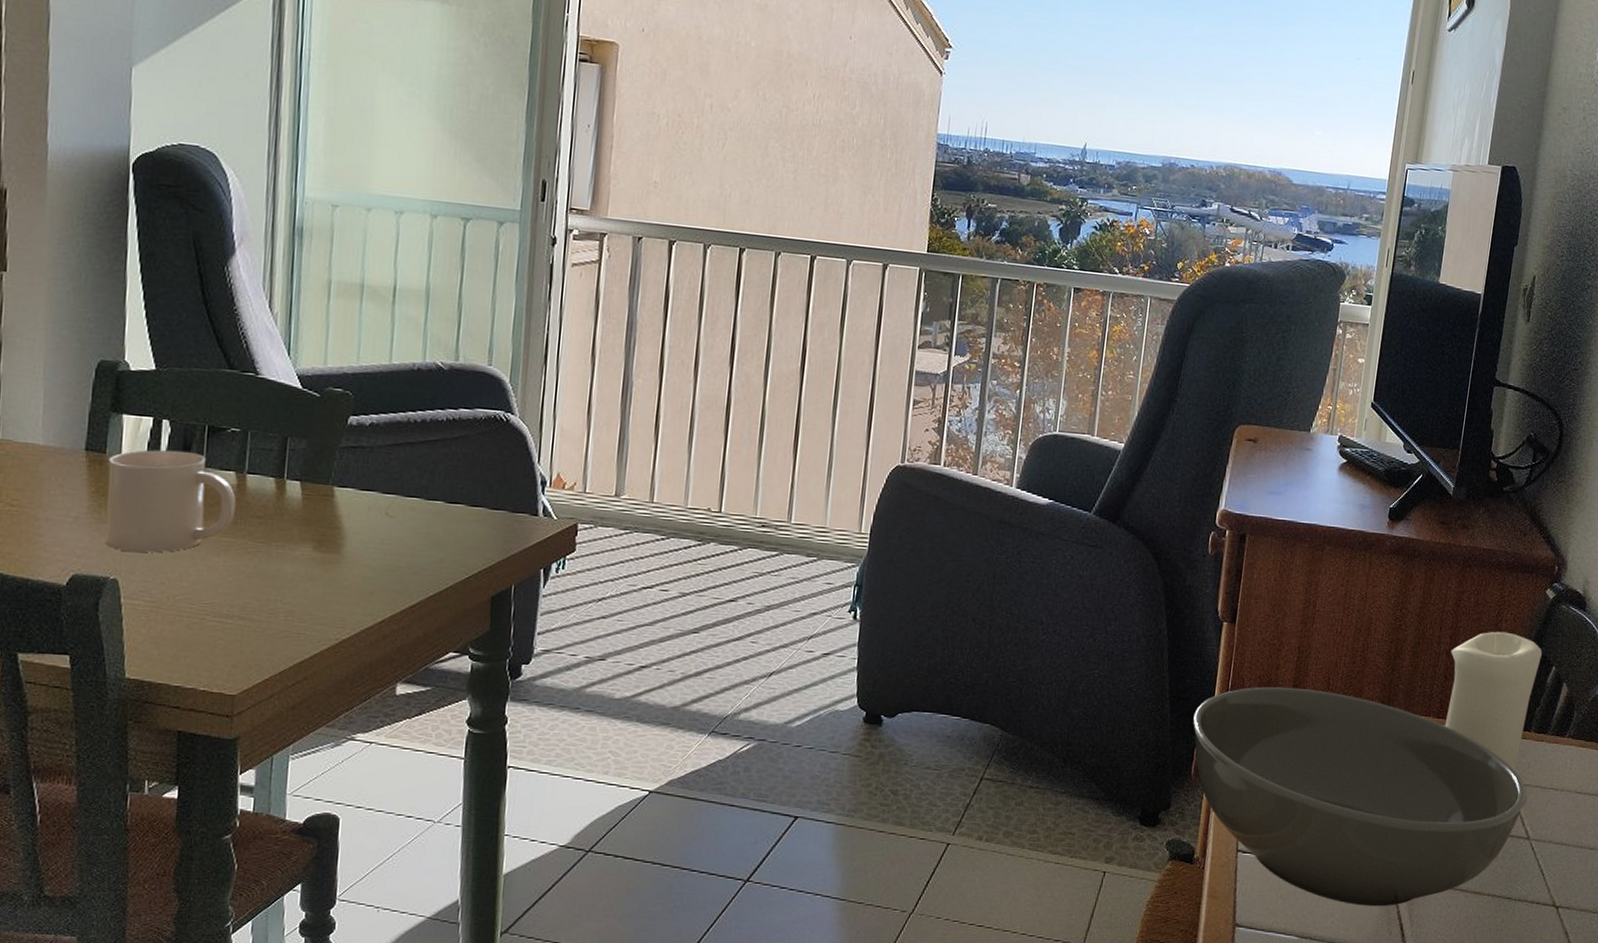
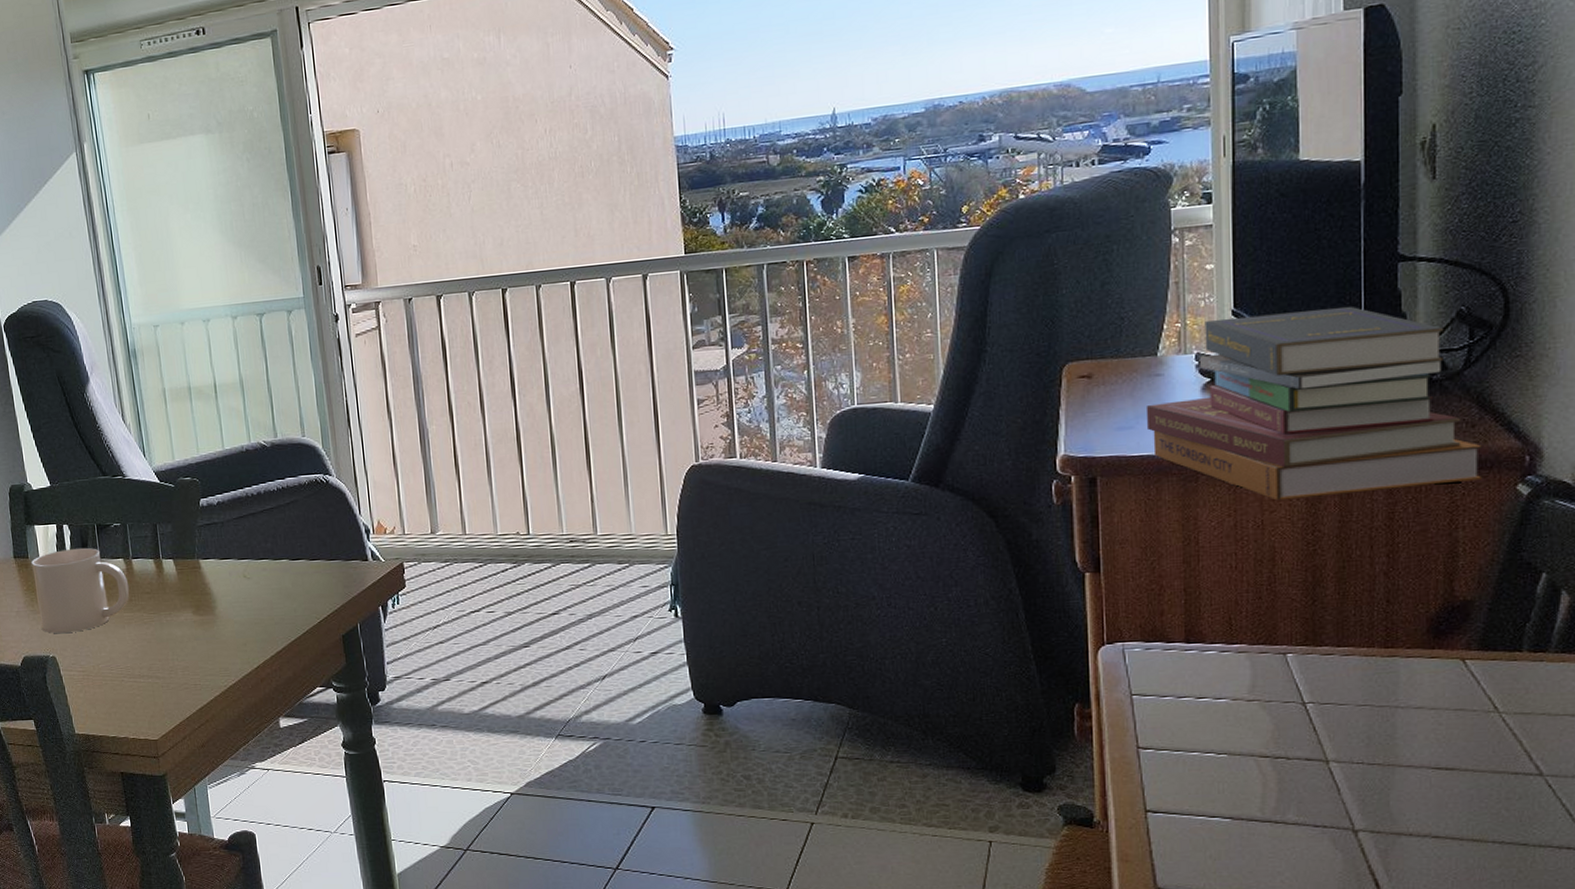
bowl: present [1193,687,1528,907] -> none [1067,632,1531,862]
books: none [1292,408,1528,582] -> present [1145,306,1481,501]
candle: present [1444,631,1542,772] -> none [1390,540,1523,700]

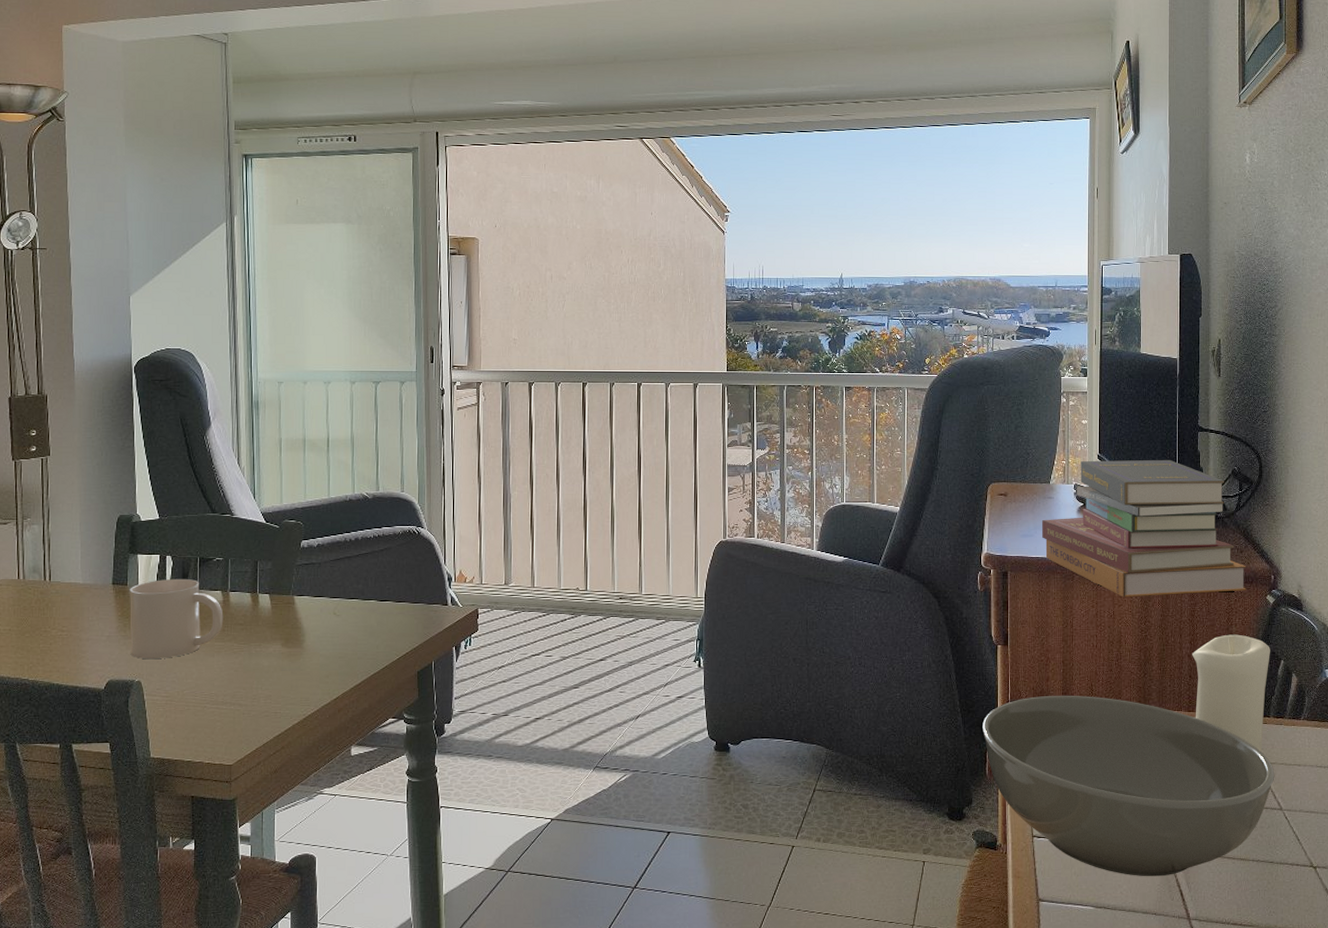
bowl: none [1067,632,1531,862] -> present [982,695,1275,877]
candle: none [1390,540,1523,700] -> present [1192,634,1270,753]

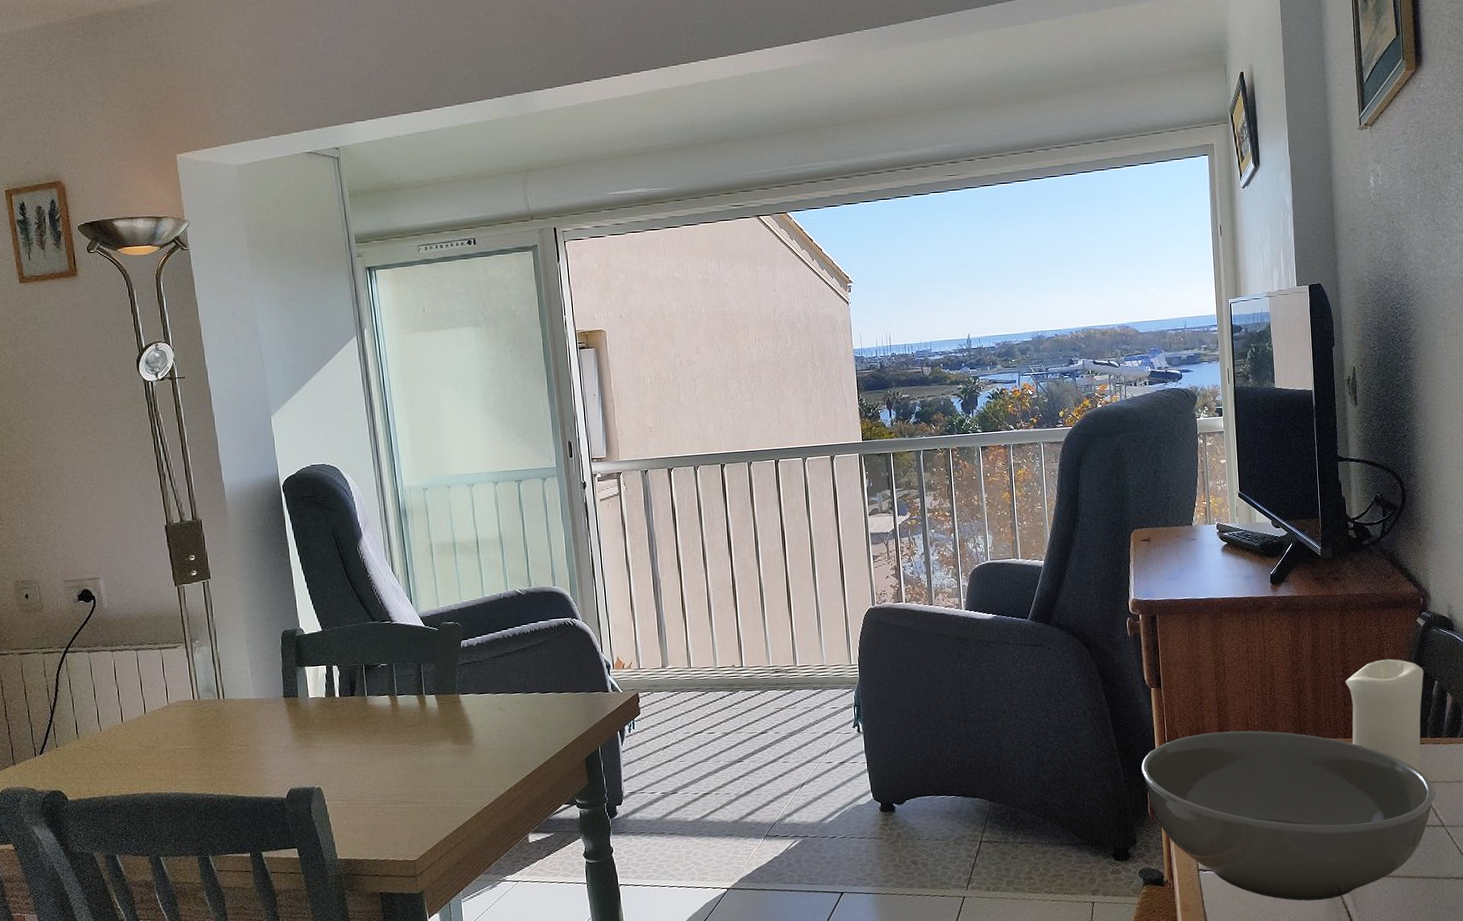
mug: present [130,578,224,659] -> none [301,686,394,766]
books: present [1041,459,1246,598] -> none [1186,491,1396,632]

